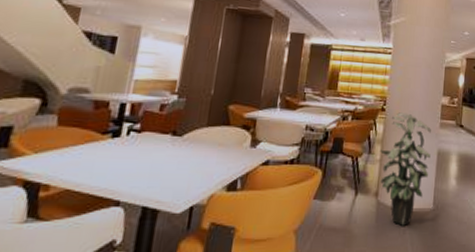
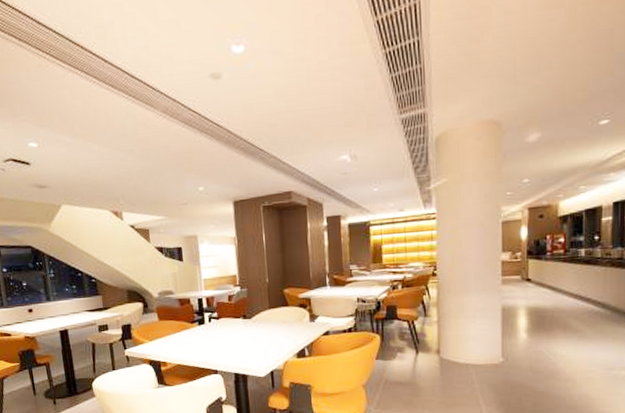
indoor plant: present [379,112,431,226] -> none [435,274,494,378]

